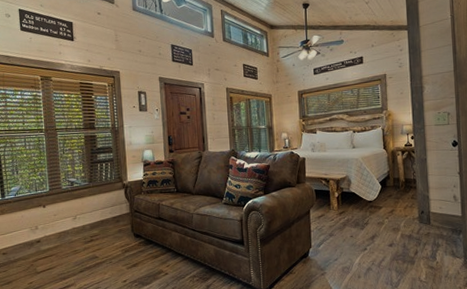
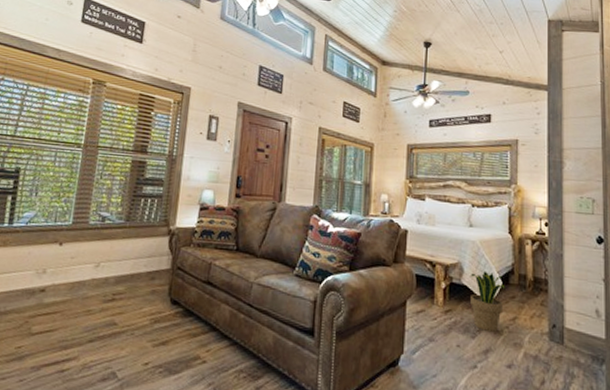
potted plant: none [356,179,384,223] -> present [470,271,505,332]

